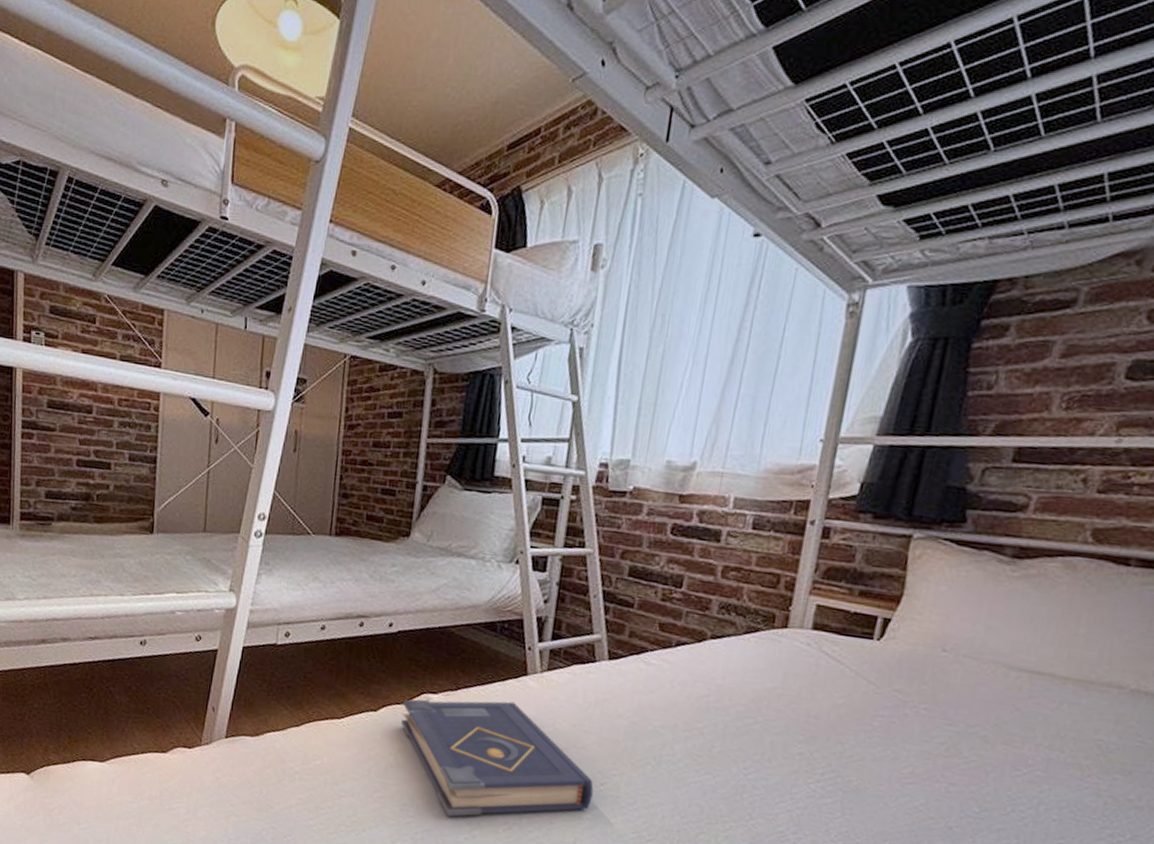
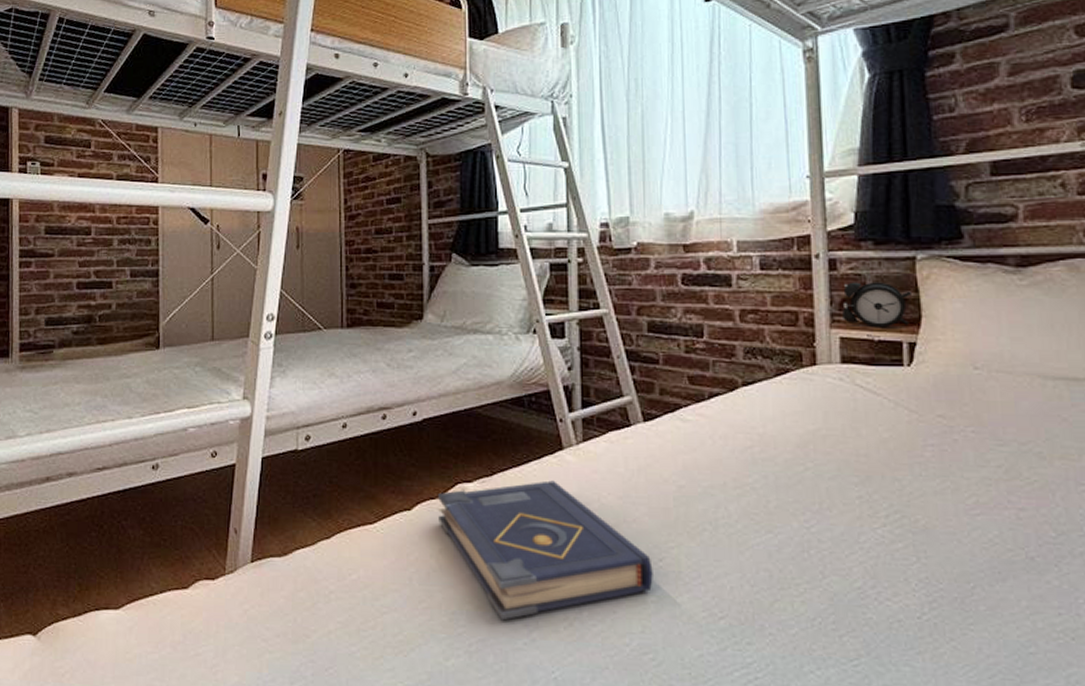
alarm clock: none [822,552,899,602] -> present [841,282,911,328]

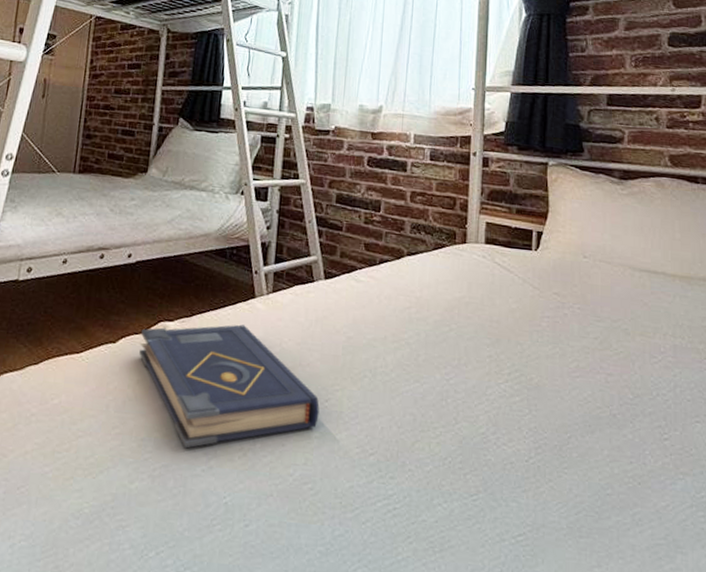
alarm clock: present [841,282,911,328] -> none [488,178,542,218]

